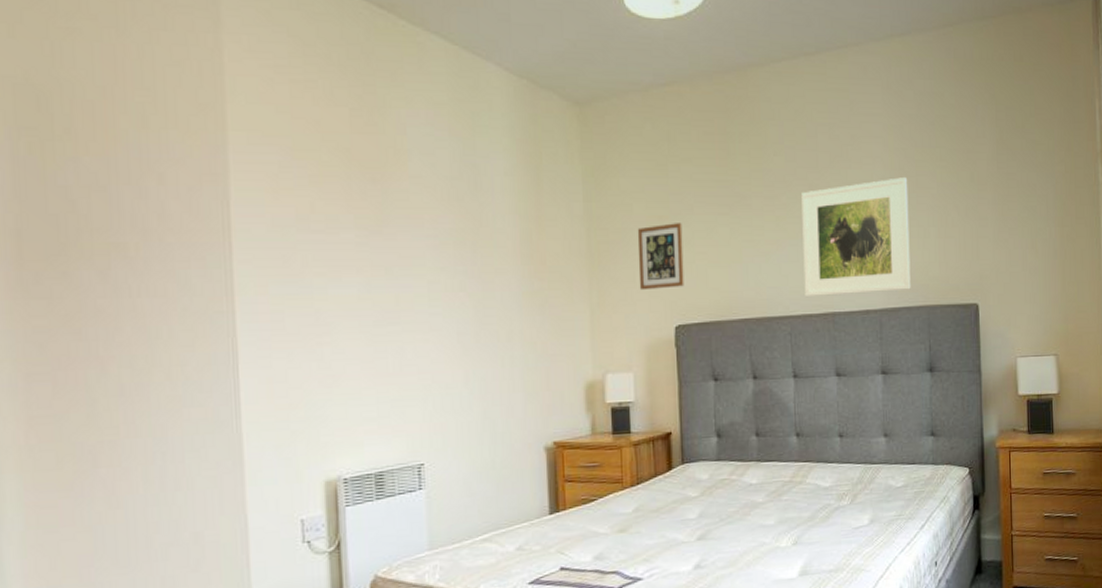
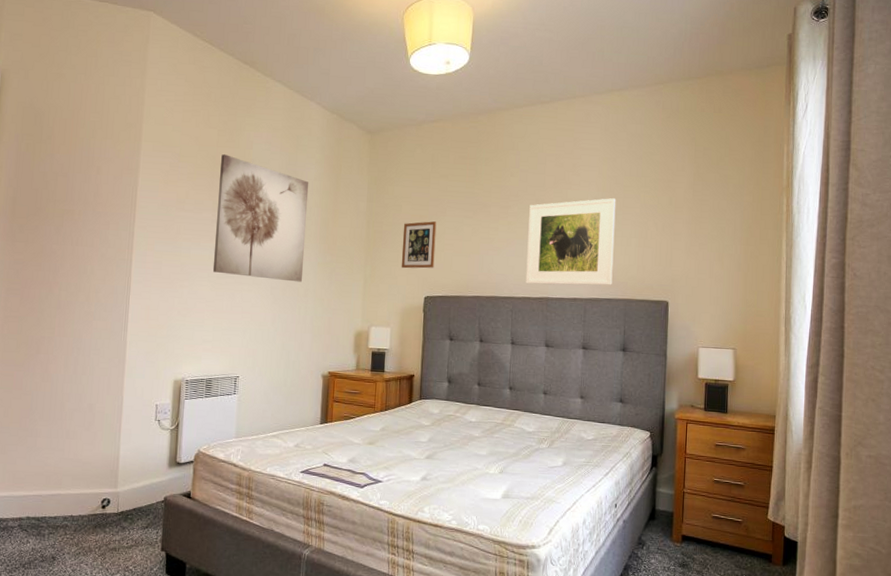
wall art: none [359,145,503,322] -> present [212,154,309,282]

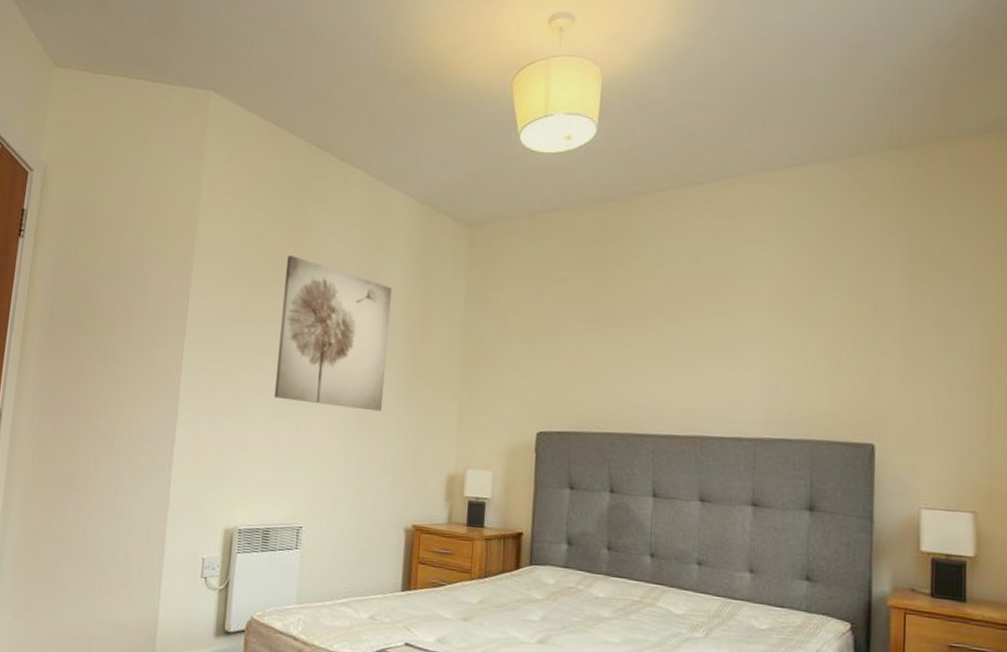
picture frame: present [401,221,437,269] -> none [506,336,554,396]
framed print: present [525,198,616,286] -> none [672,306,797,422]

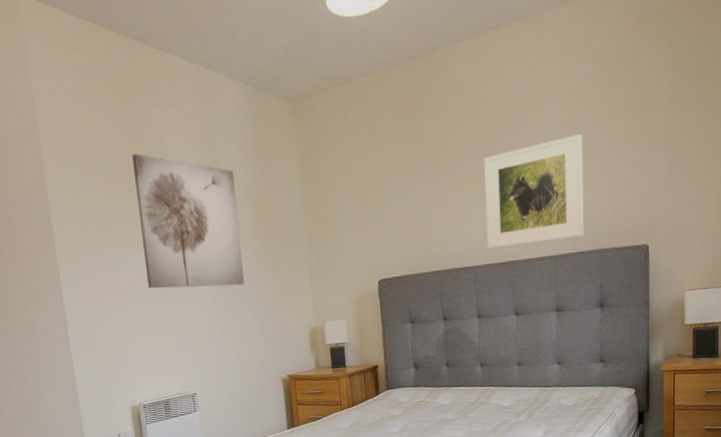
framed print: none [672,306,797,422] -> present [484,134,584,250]

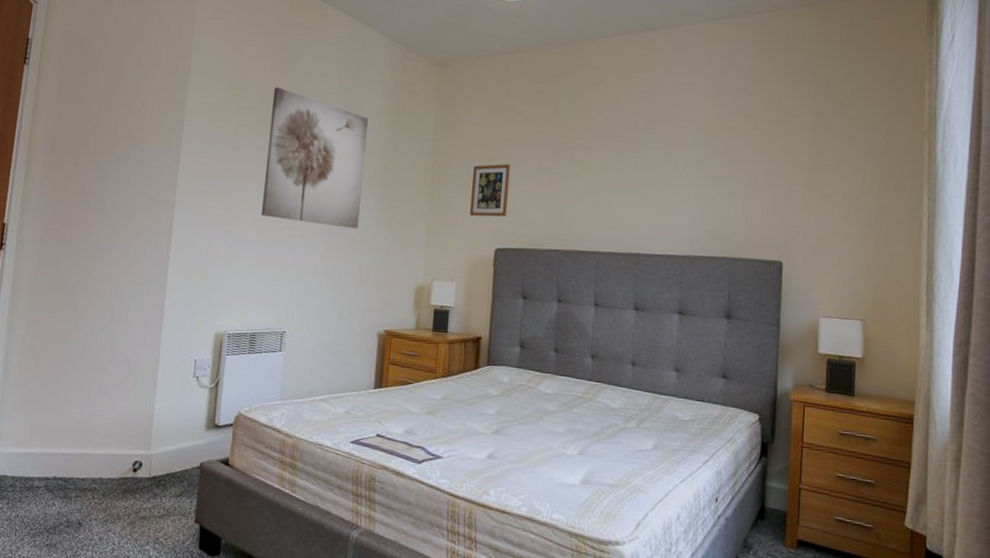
picture frame: none [345,194,385,253] -> present [469,164,511,217]
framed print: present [484,134,584,250] -> none [612,141,721,242]

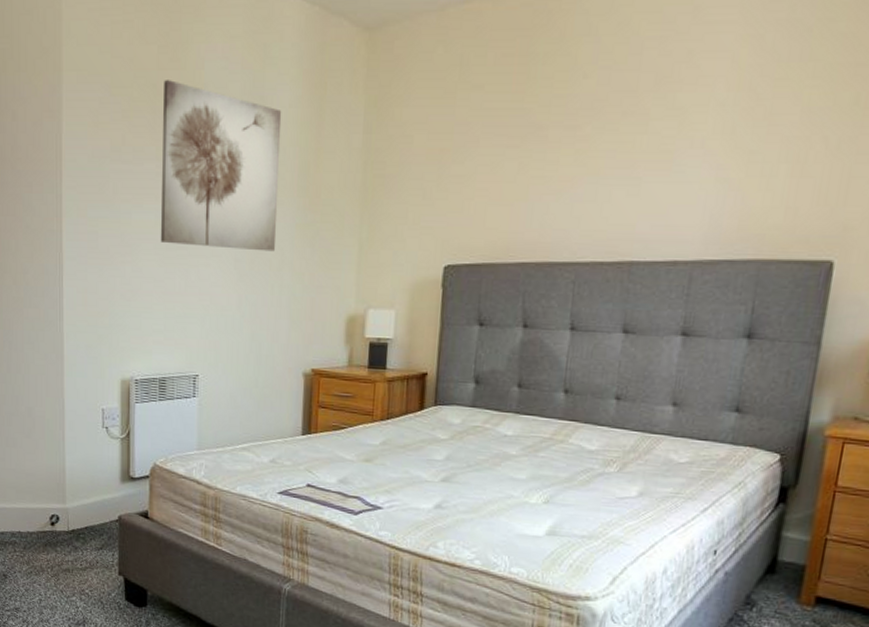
picture frame: present [469,164,511,217] -> none [411,156,465,227]

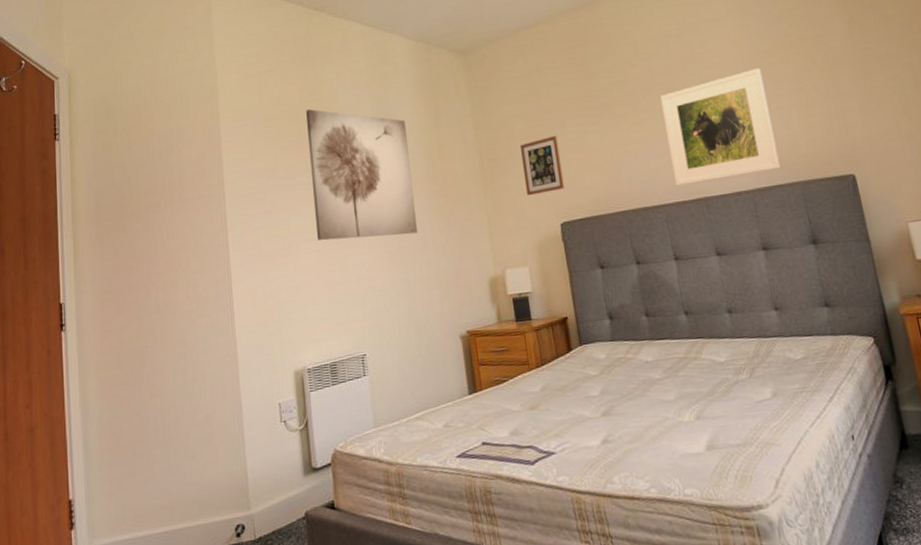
picture frame: none [411,156,465,227] -> present [519,136,565,196]
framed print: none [597,101,759,243] -> present [660,68,780,187]

